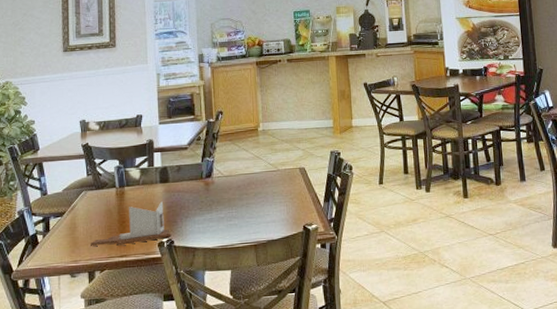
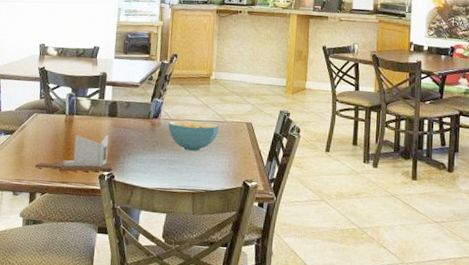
cereal bowl: none [222,173,274,205] -> present [168,120,220,151]

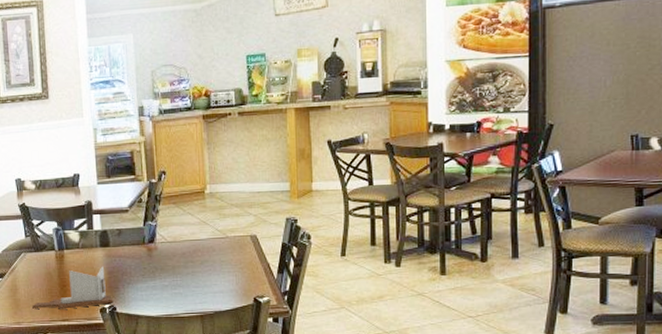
cereal bowl: present [168,120,220,151] -> none [166,240,222,273]

